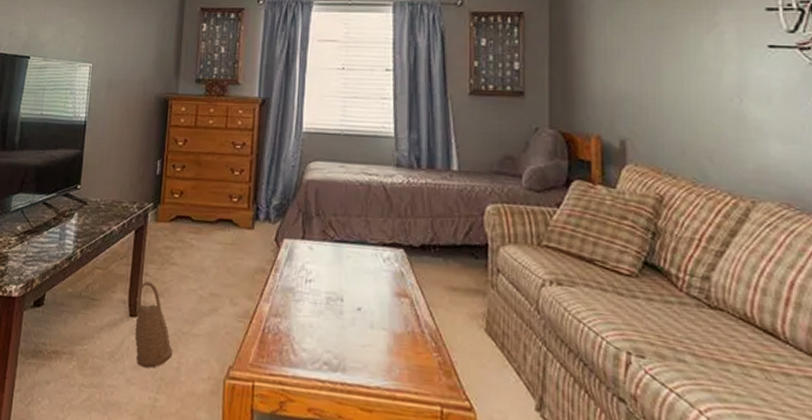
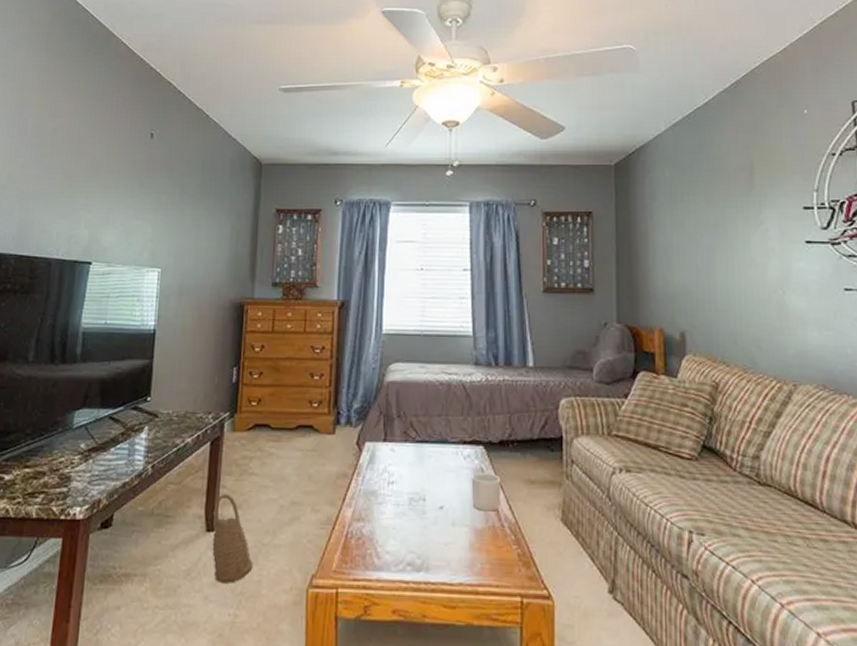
mug: none [390,276,422,317] -> present [471,472,501,512]

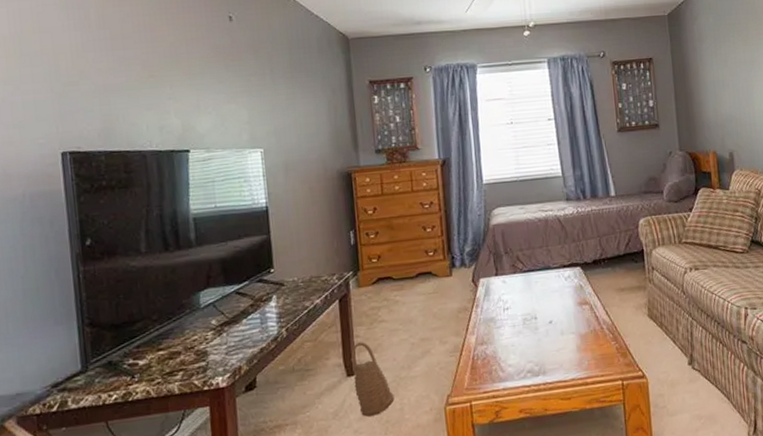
mug: present [471,472,501,512] -> none [572,287,599,320]

